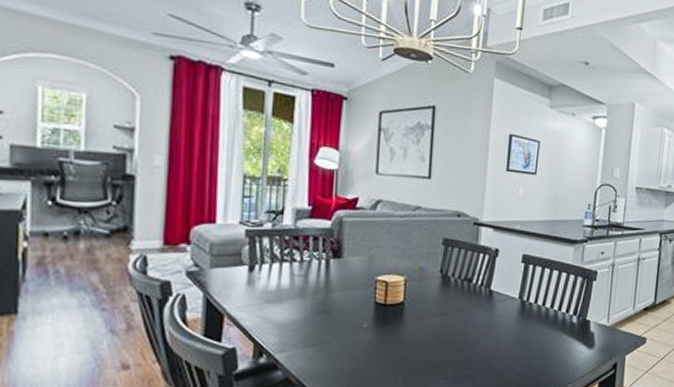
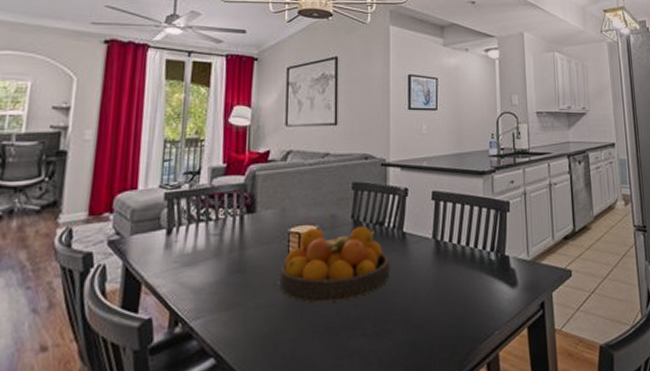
fruit bowl: none [365,278,475,347] -> present [279,226,390,303]

